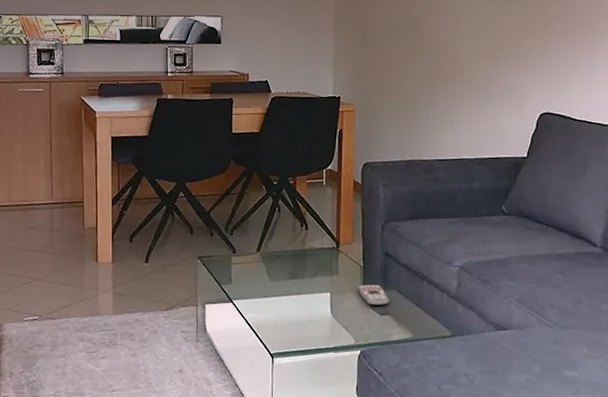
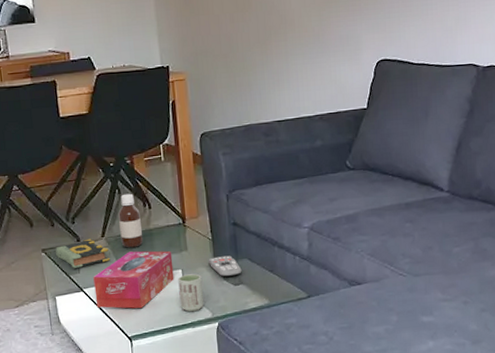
book: none [211,251,263,280] -> present [55,238,111,269]
tissue box: none [243,269,323,327] -> present [93,251,174,309]
bottle: none [275,212,297,266] -> present [118,193,143,248]
cup: none [325,298,349,337] -> present [178,274,204,312]

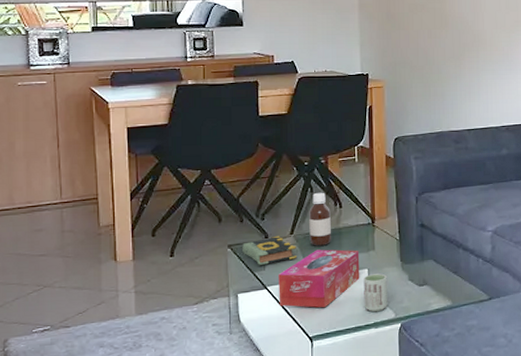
remote control: present [208,255,242,277] -> none [395,256,427,278]

